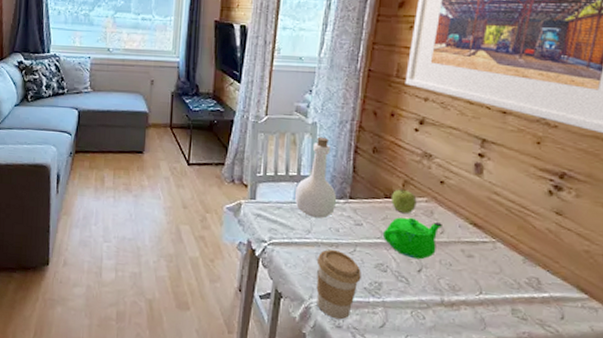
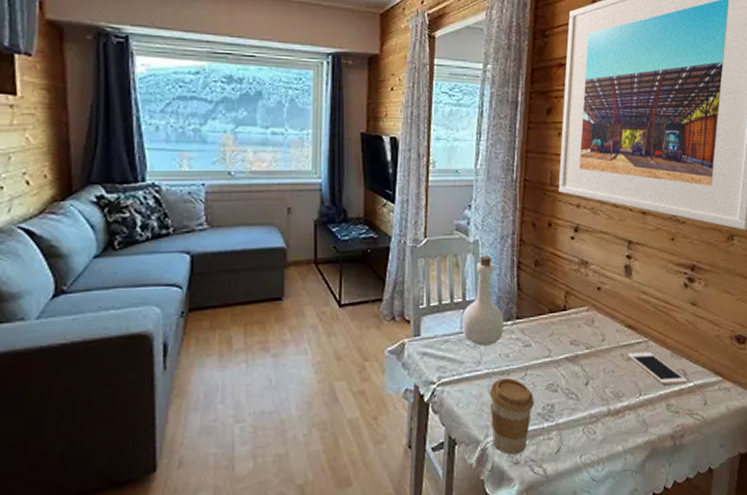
teapot: present [382,217,442,260] -> none [550,329,602,372]
fruit: present [390,189,417,214] -> none [555,301,579,327]
cell phone: none [469,250,541,294] -> present [627,352,687,385]

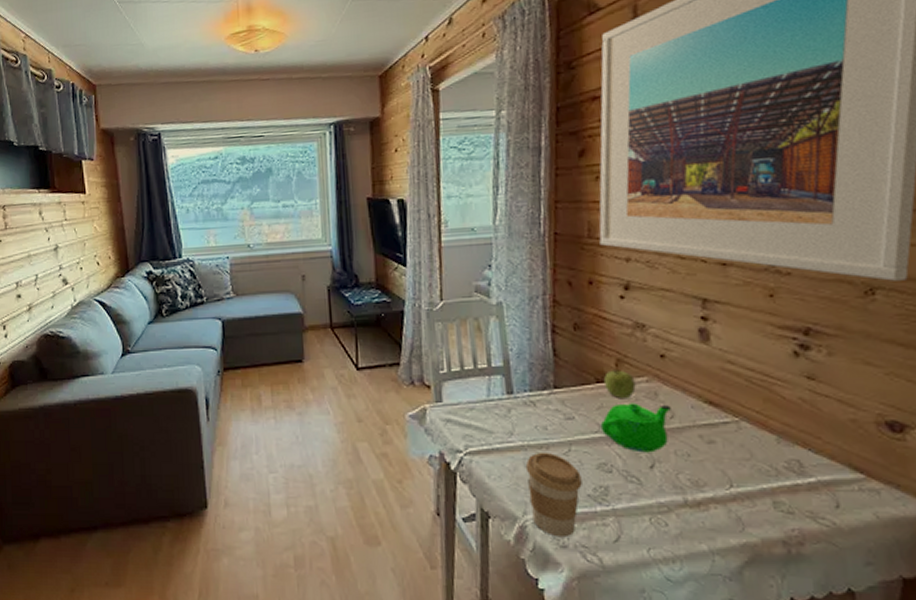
bottle: present [462,255,503,346] -> none [488,318,539,416]
teapot: none [550,329,602,372] -> present [600,403,671,453]
fruit: none [555,301,579,327] -> present [603,370,636,399]
cell phone: present [627,352,687,385] -> none [709,434,806,479]

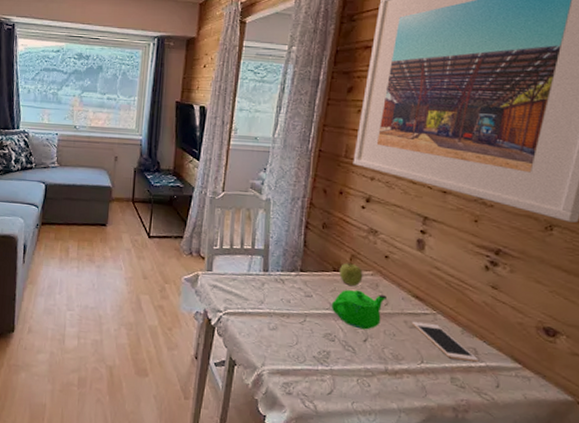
coffee cup: present [525,452,582,538] -> none [268,319,311,387]
cell phone: none [709,434,806,479] -> present [411,321,478,363]

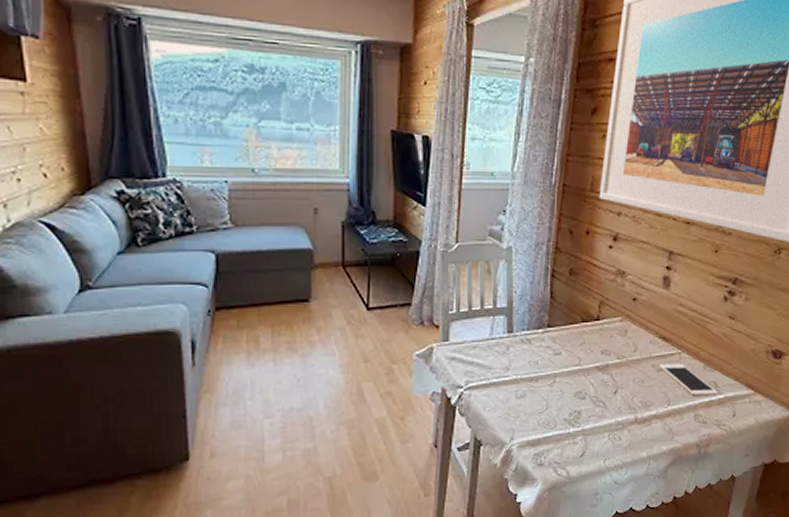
teapot: present [331,290,387,330] -> none [580,339,635,381]
fruit: present [339,263,363,287] -> none [587,311,612,336]

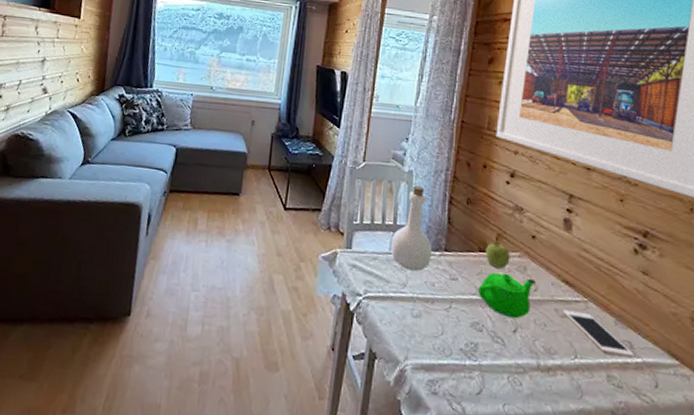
bottle: none [492,262,534,353] -> present [391,185,432,272]
teapot: none [580,339,635,381] -> present [477,272,535,319]
fruit: none [587,311,612,336] -> present [485,242,510,269]

